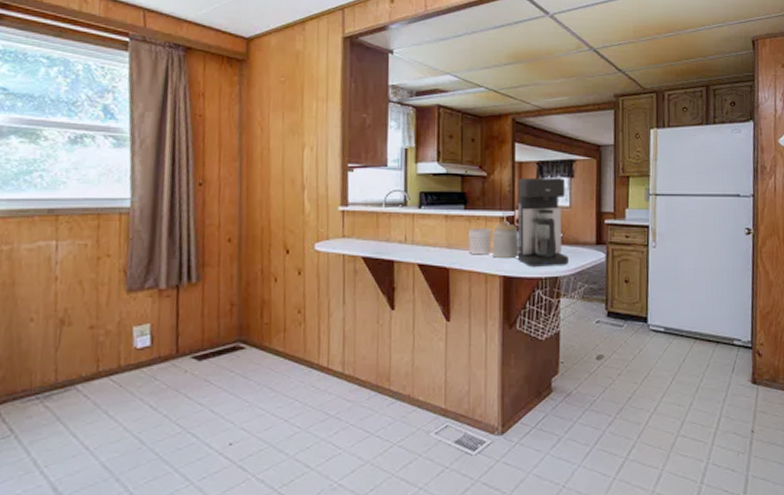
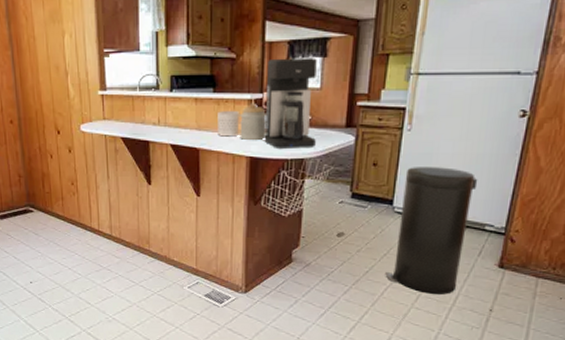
pedal bin: none [648,283,721,418] -> present [385,167,478,294]

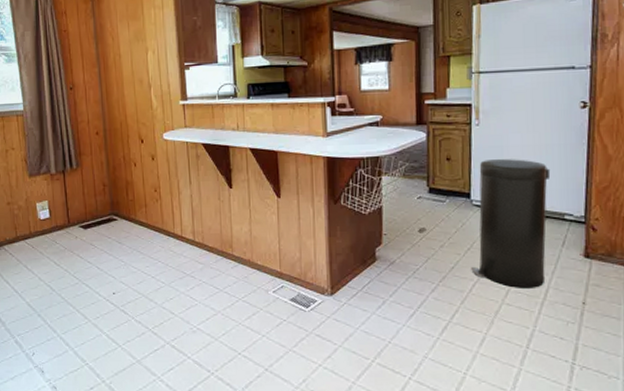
mug: present [217,110,241,137] -> none [293,113,317,139]
jar: present [240,103,268,141] -> none [315,105,342,142]
coffee maker: present [264,58,317,150] -> none [338,62,389,149]

